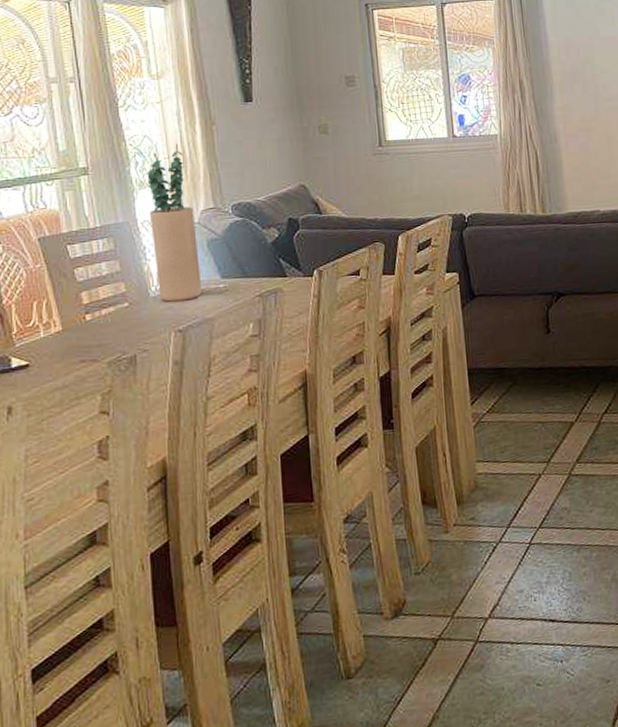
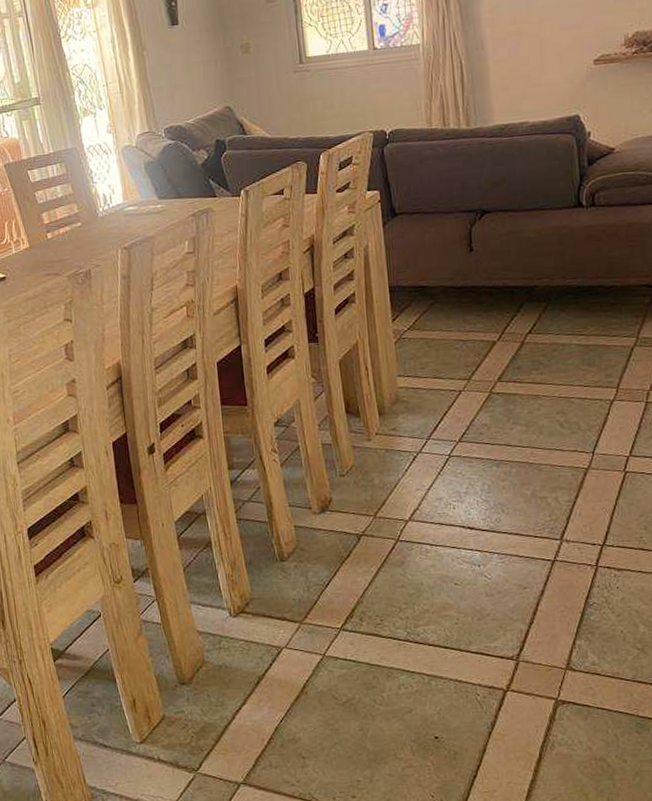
vase: present [147,143,203,302] -> none [89,70,143,222]

